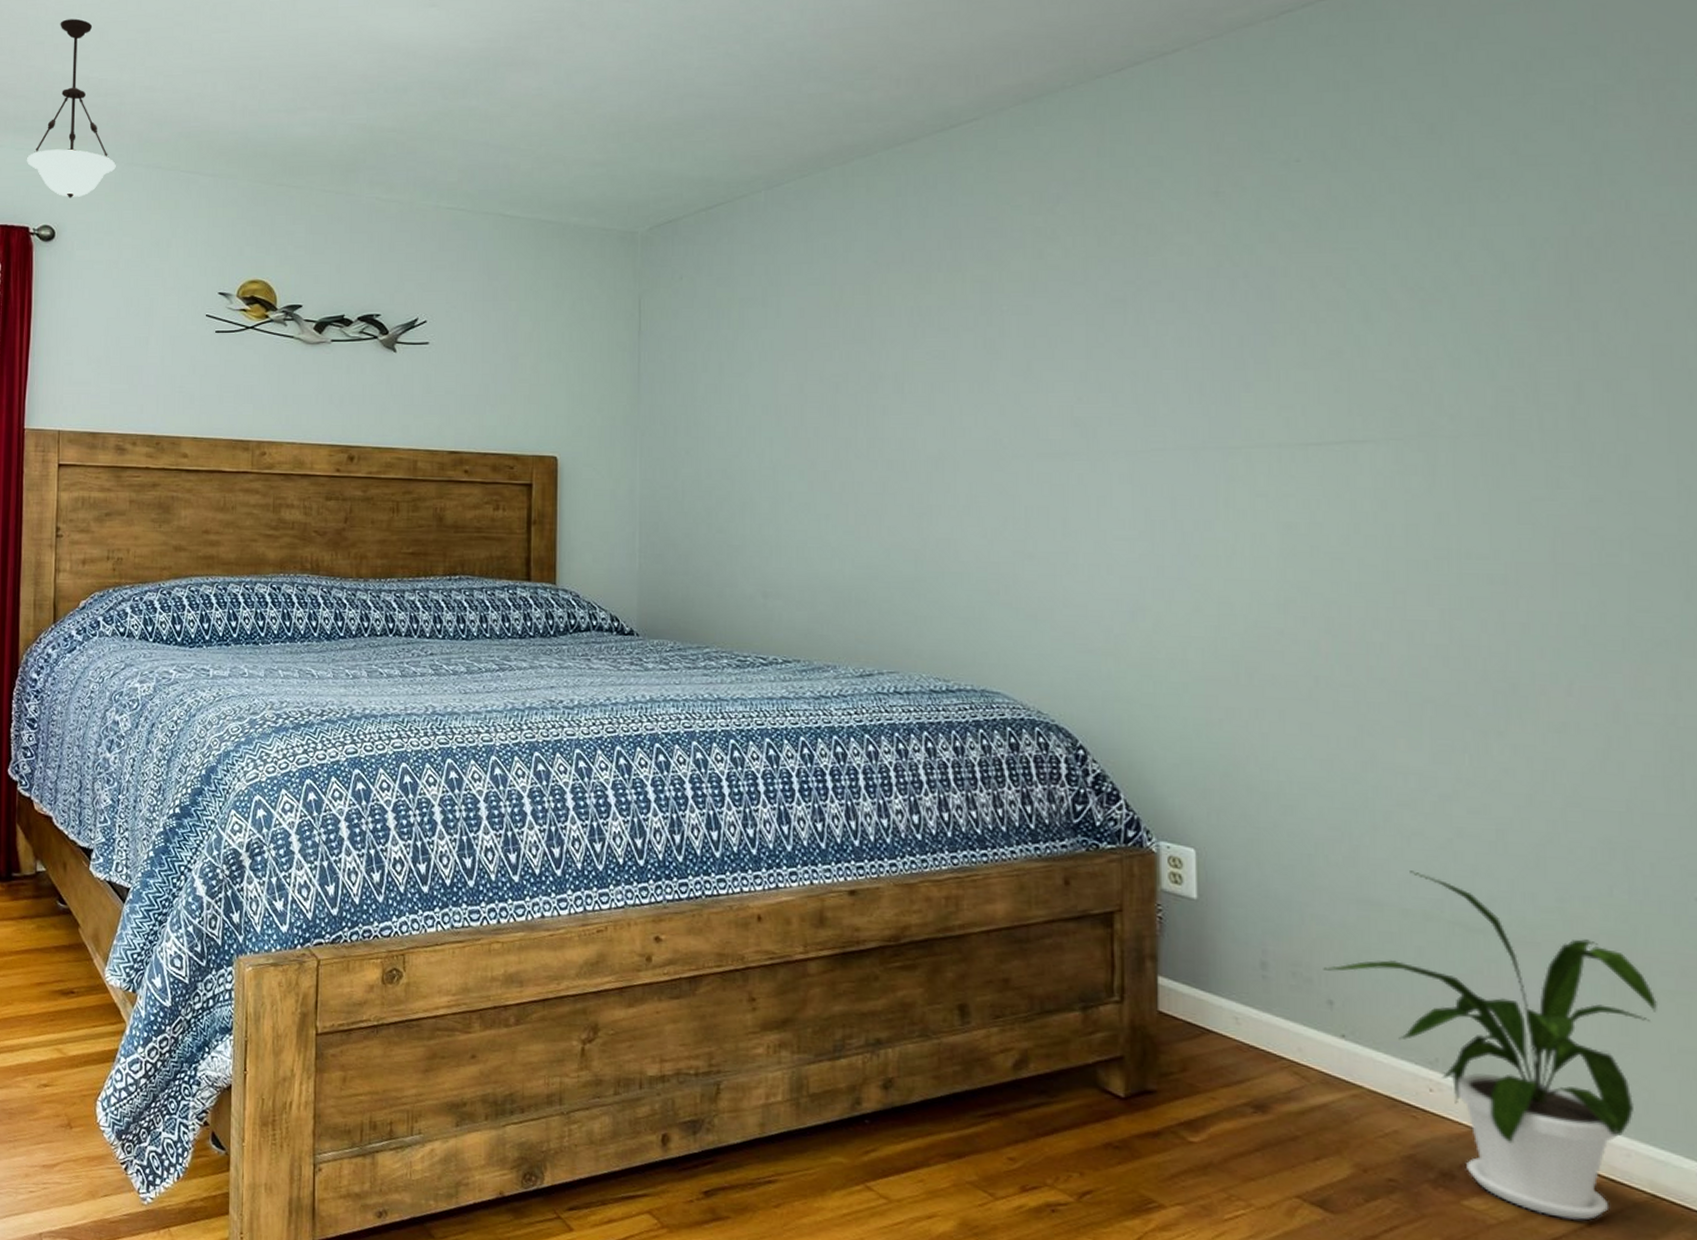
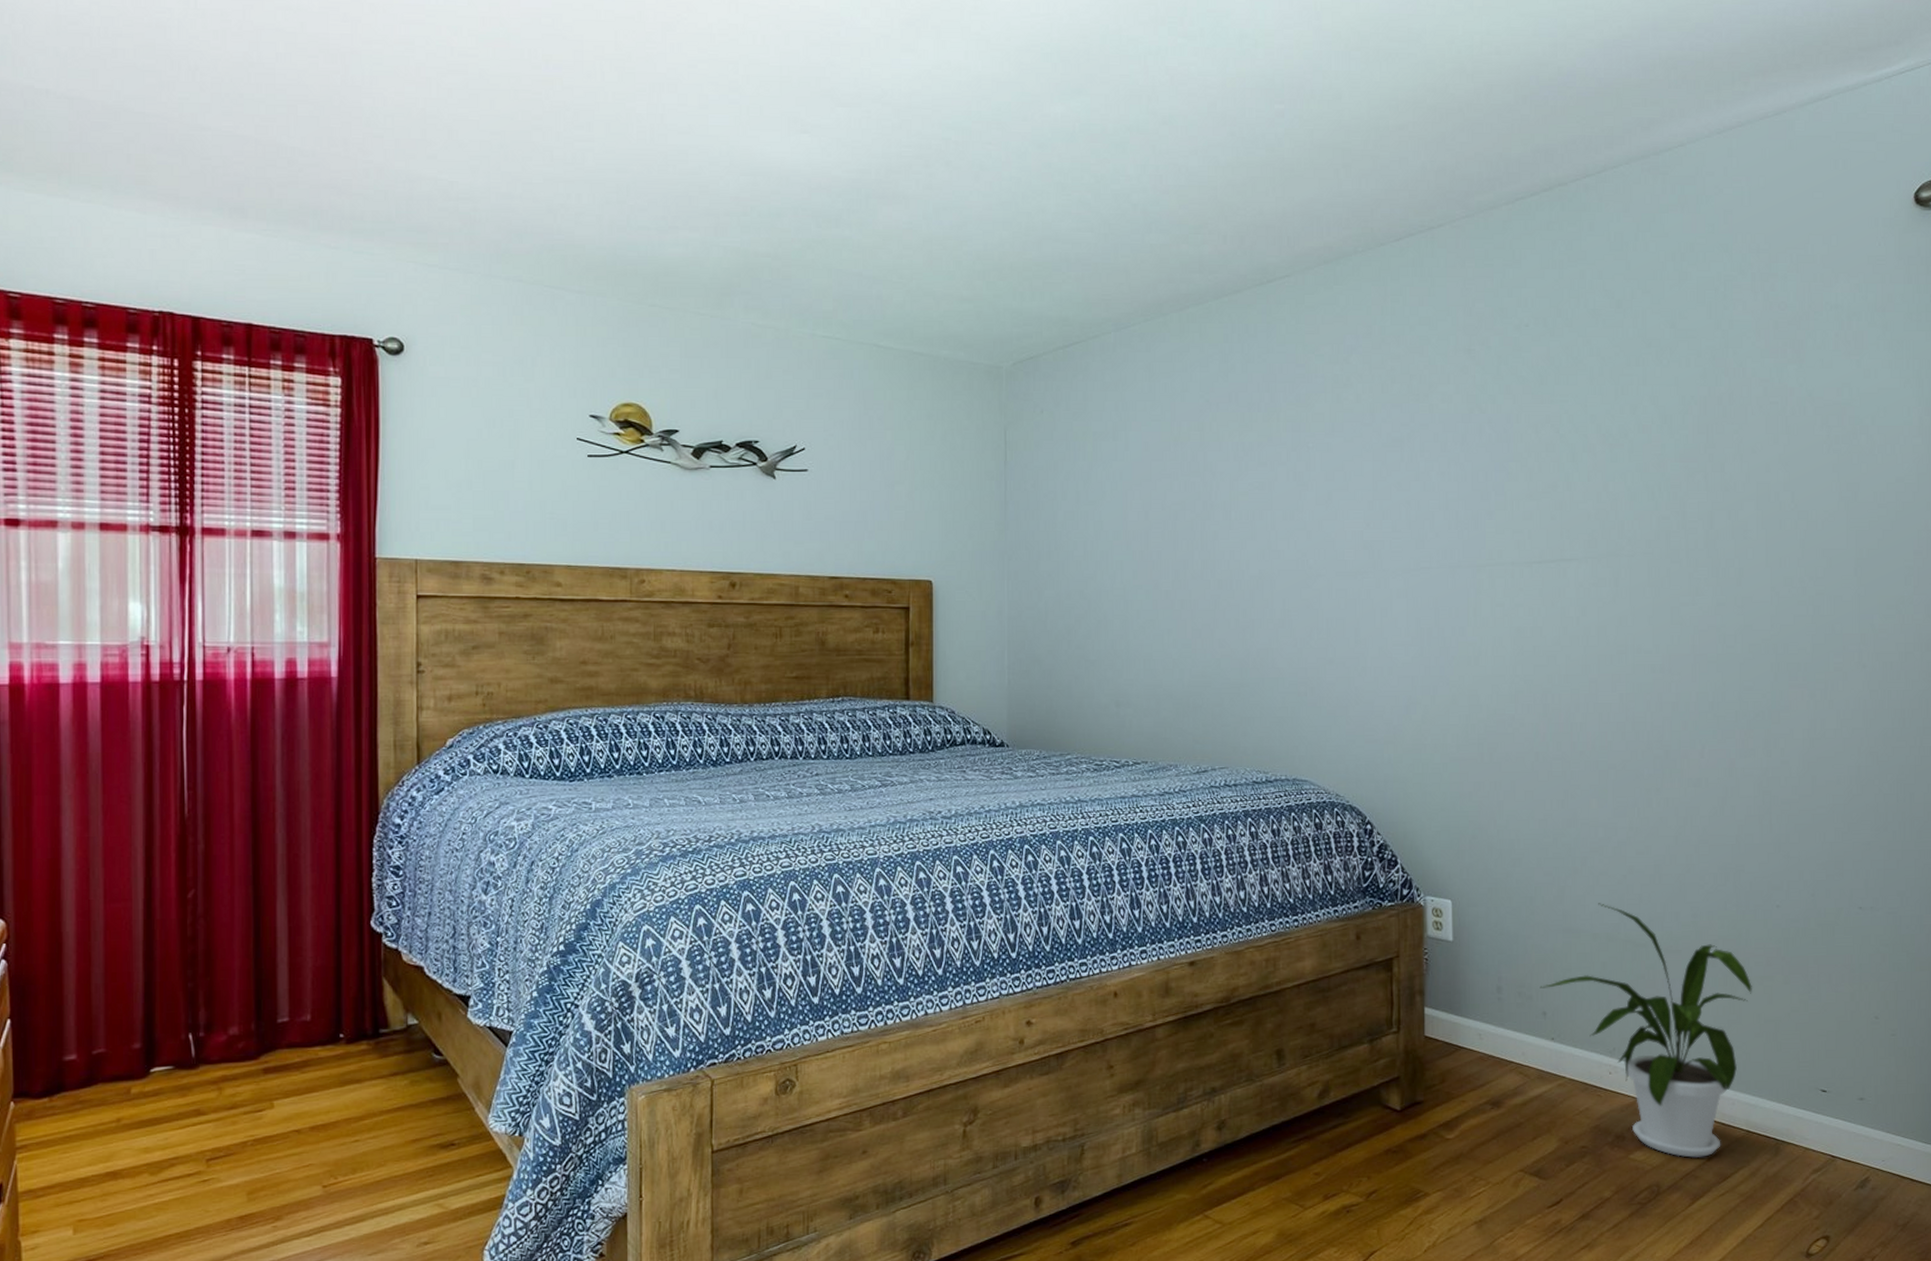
pendant light: present [26,18,116,198] -> none [366,113,472,309]

